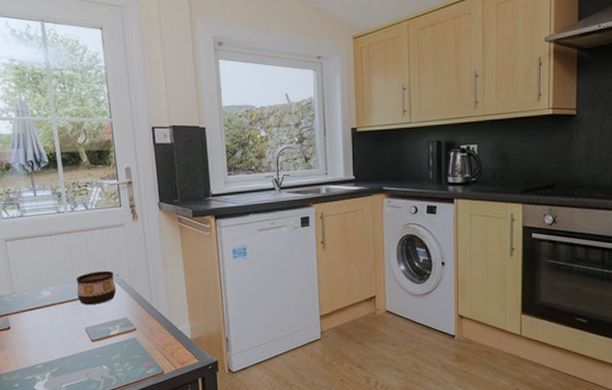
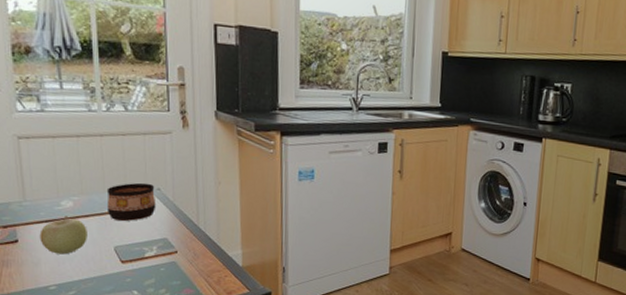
fruit: none [26,304,64,337] -> present [39,216,87,255]

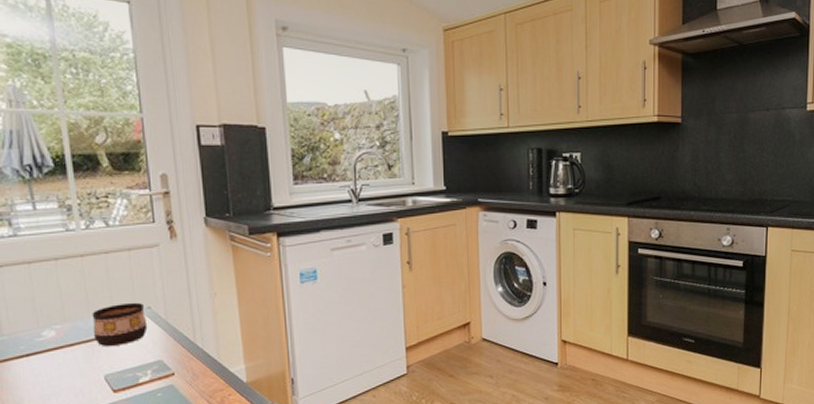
fruit: present [39,216,87,255] -> none [20,347,74,391]

